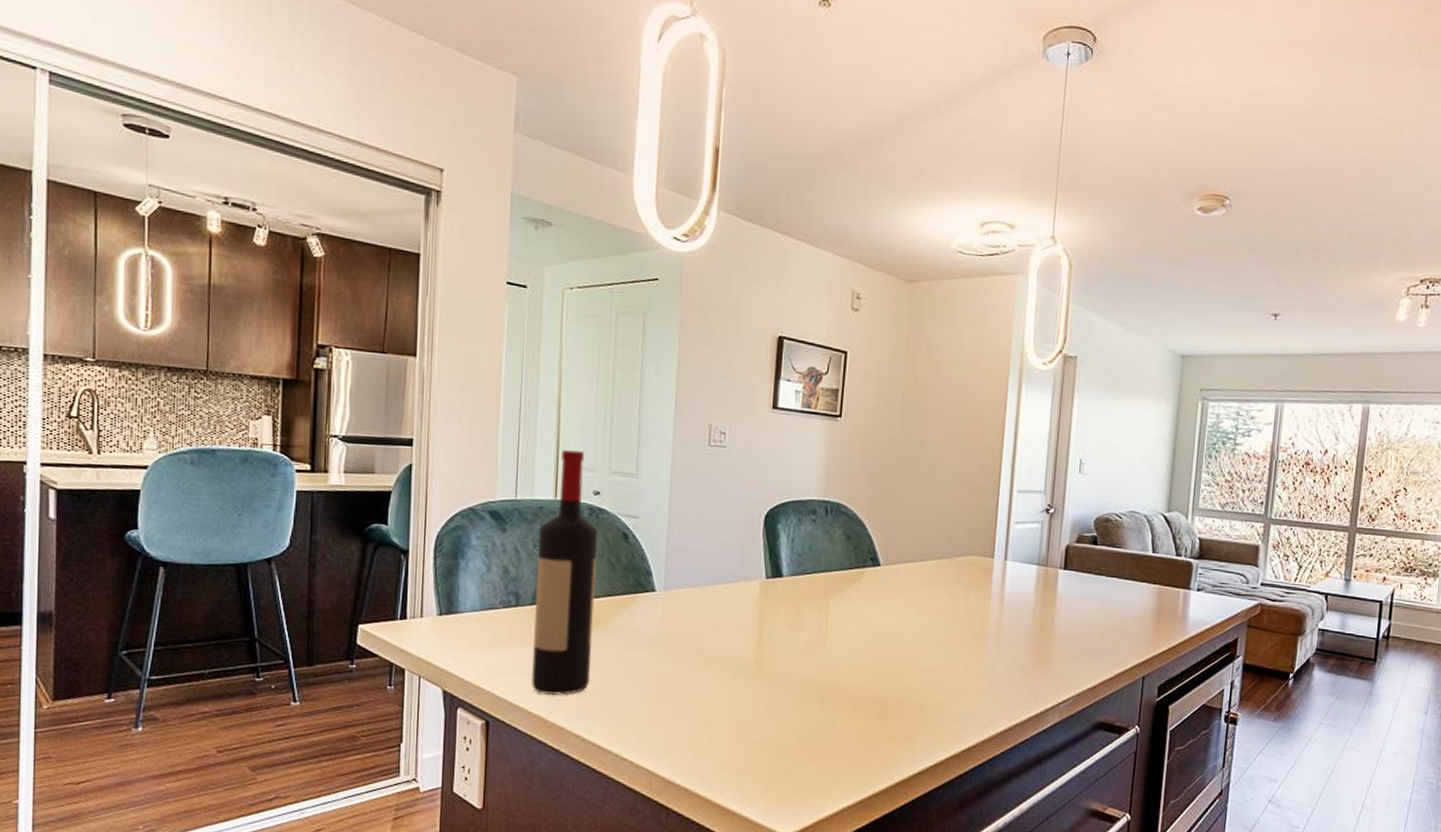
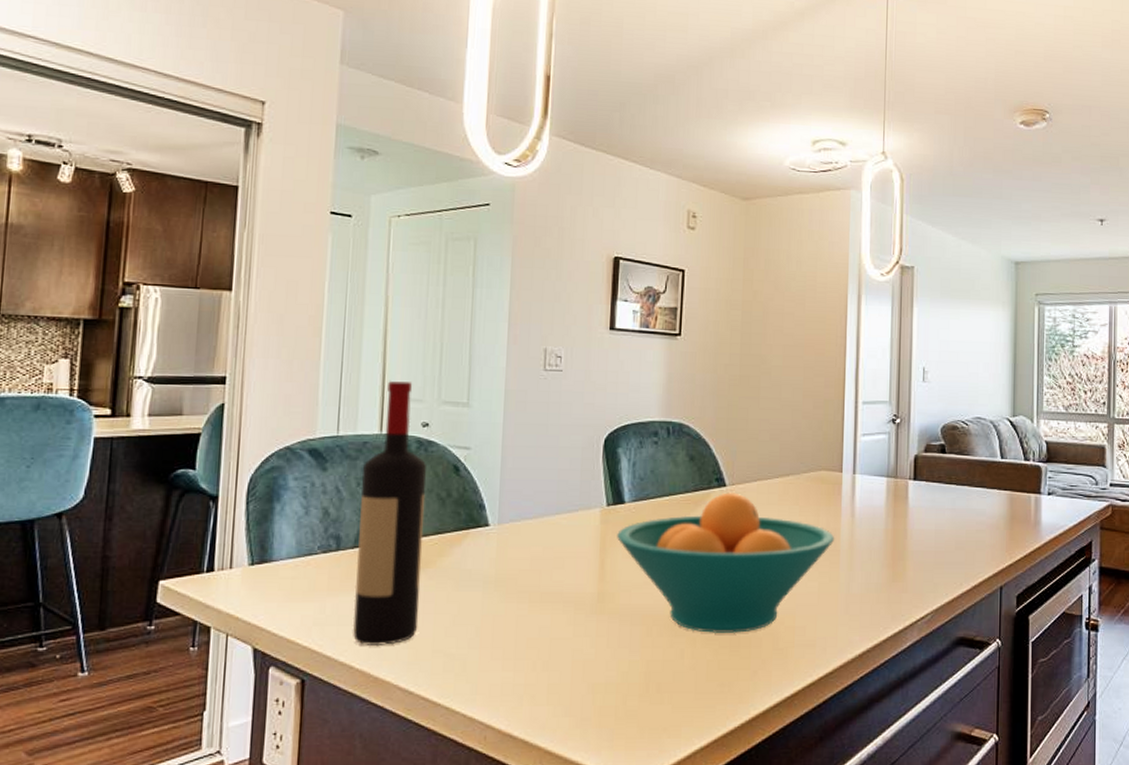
fruit bowl: none [775,572,983,705] -> present [617,492,834,634]

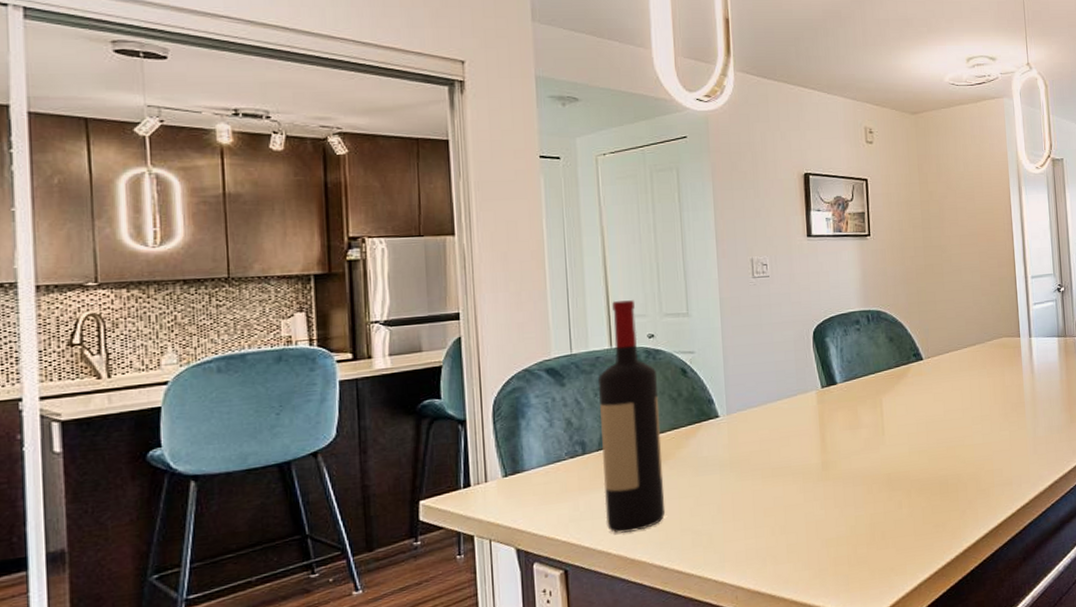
fruit bowl: present [617,492,834,634] -> none [833,364,1019,485]

